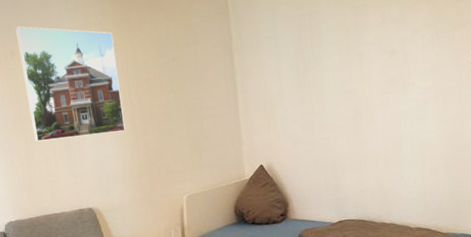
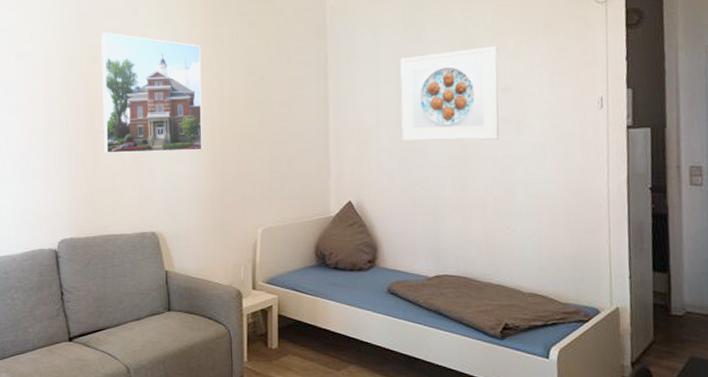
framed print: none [297,13,388,108] -> present [400,46,500,141]

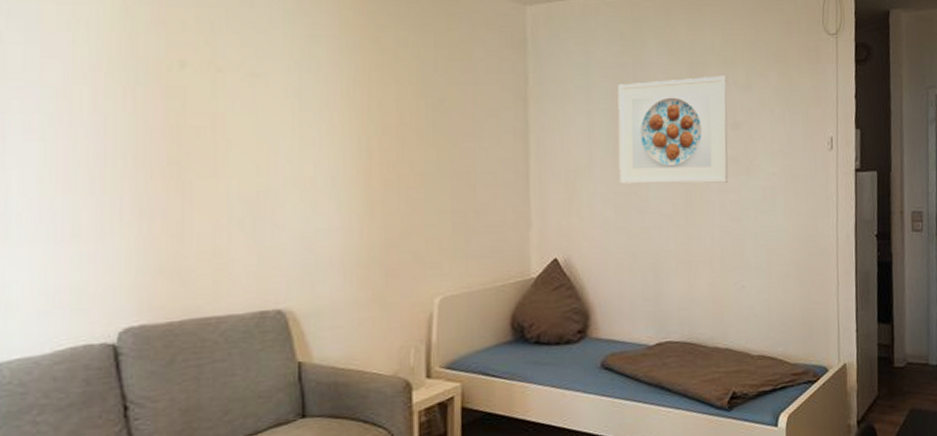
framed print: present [101,32,202,154] -> none [194,25,354,201]

